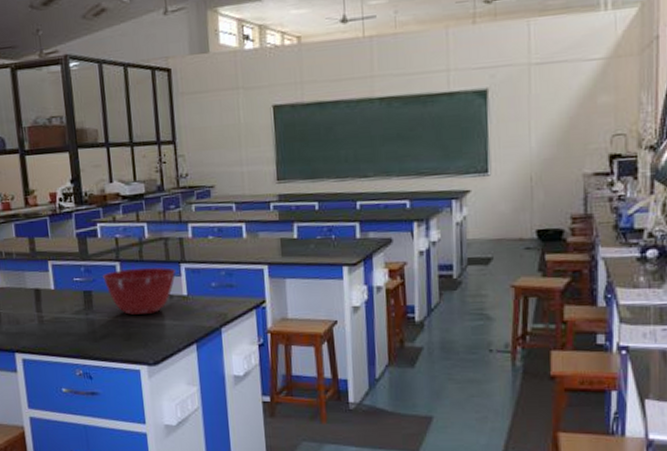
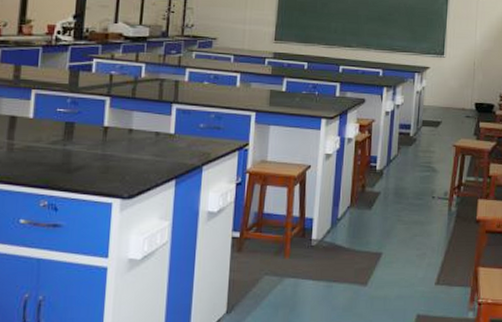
mixing bowl: present [103,267,177,315] -> none [89,104,167,149]

